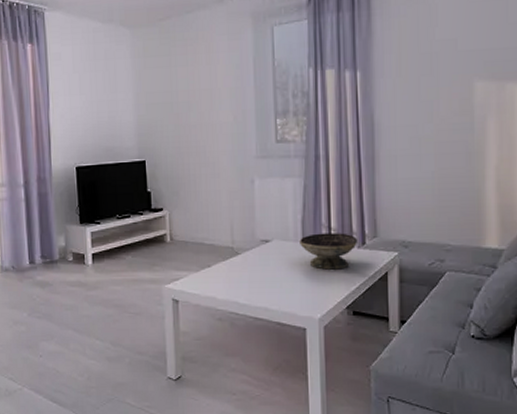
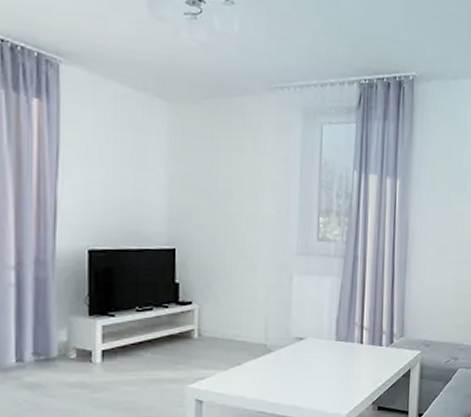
decorative bowl: present [300,233,359,270] -> none [333,332,387,367]

